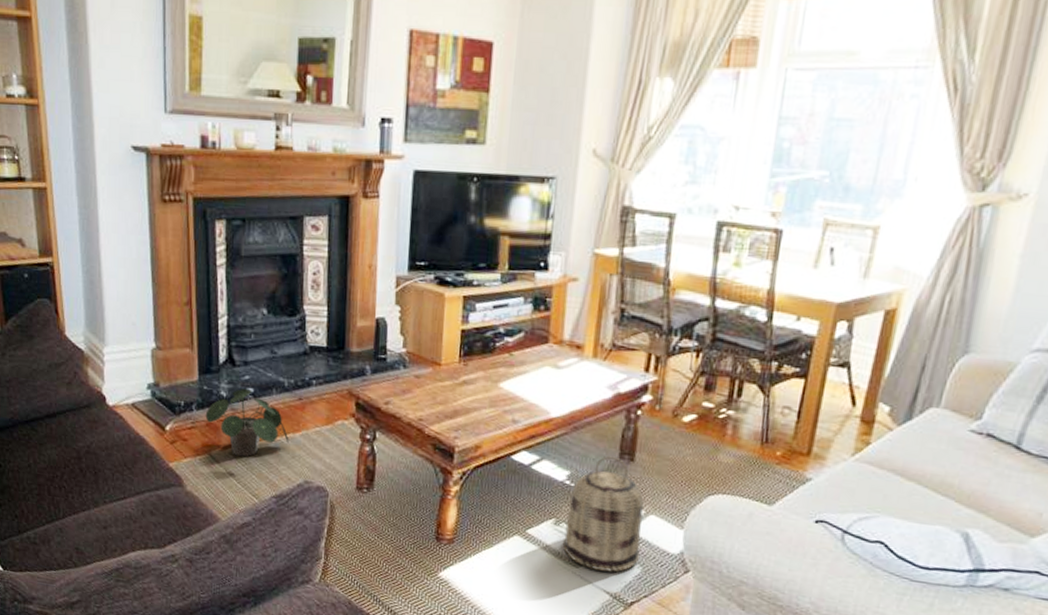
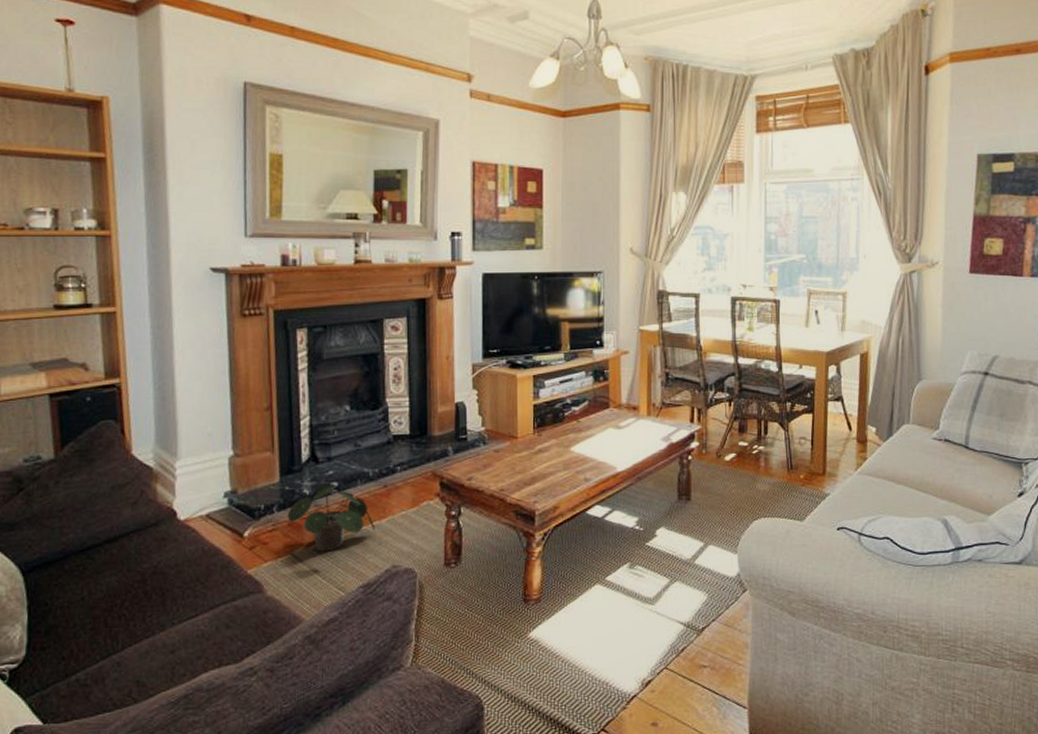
basket: present [563,455,644,572] -> none [639,498,705,604]

